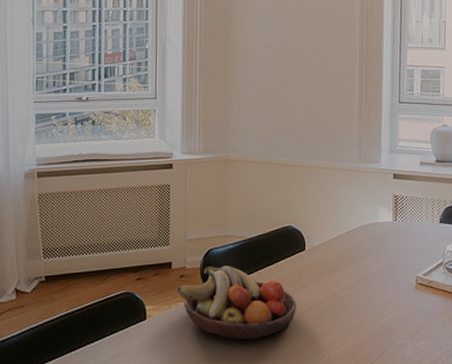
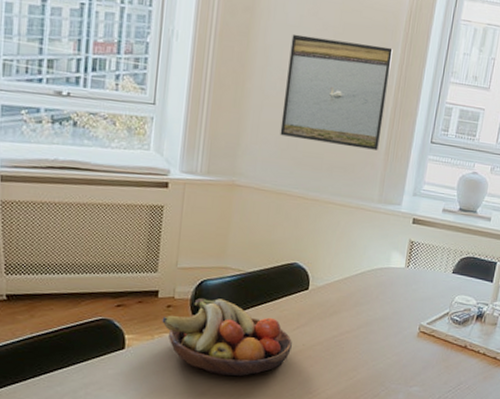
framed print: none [263,25,353,115] -> present [280,33,393,150]

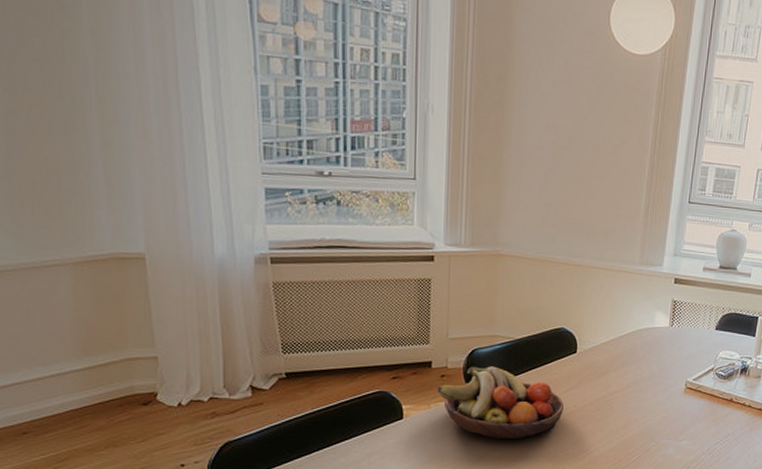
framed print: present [280,33,393,150] -> none [540,101,647,213]

